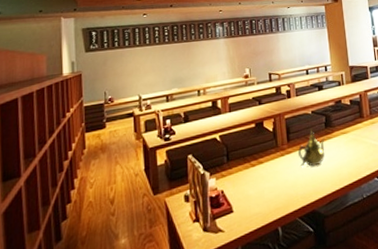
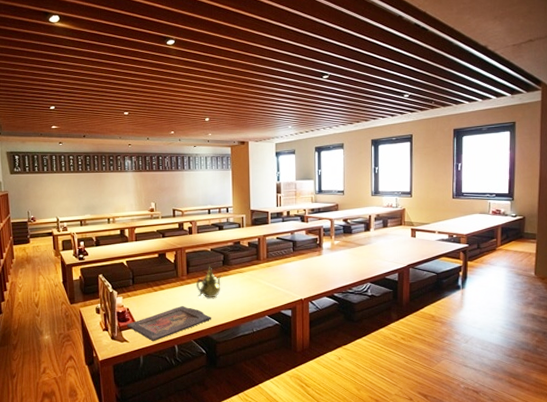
tray: none [221,178,318,227] -> present [126,305,212,342]

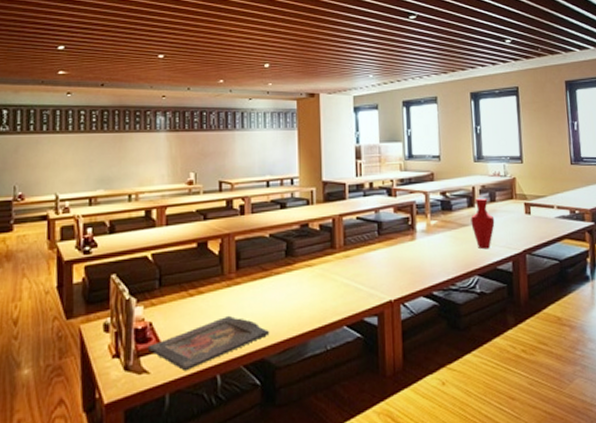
teapot: present [196,264,222,298] -> none [249,255,284,304]
vase: none [366,224,386,264] -> present [471,198,495,250]

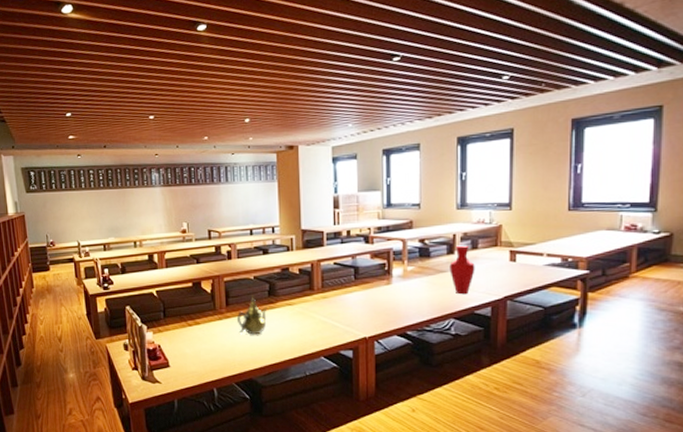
tray: present [147,315,270,372] -> none [158,342,257,384]
teapot: none [249,255,284,304] -> present [237,295,268,335]

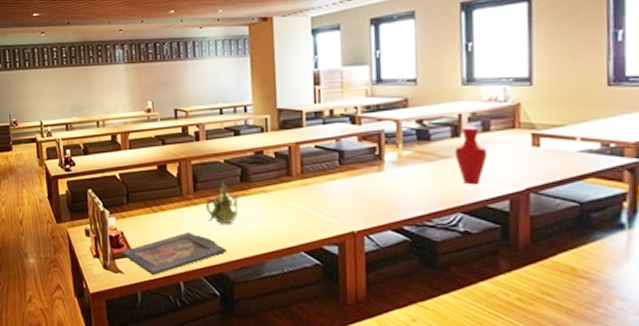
tray: none [158,342,257,384] -> present [120,231,228,276]

